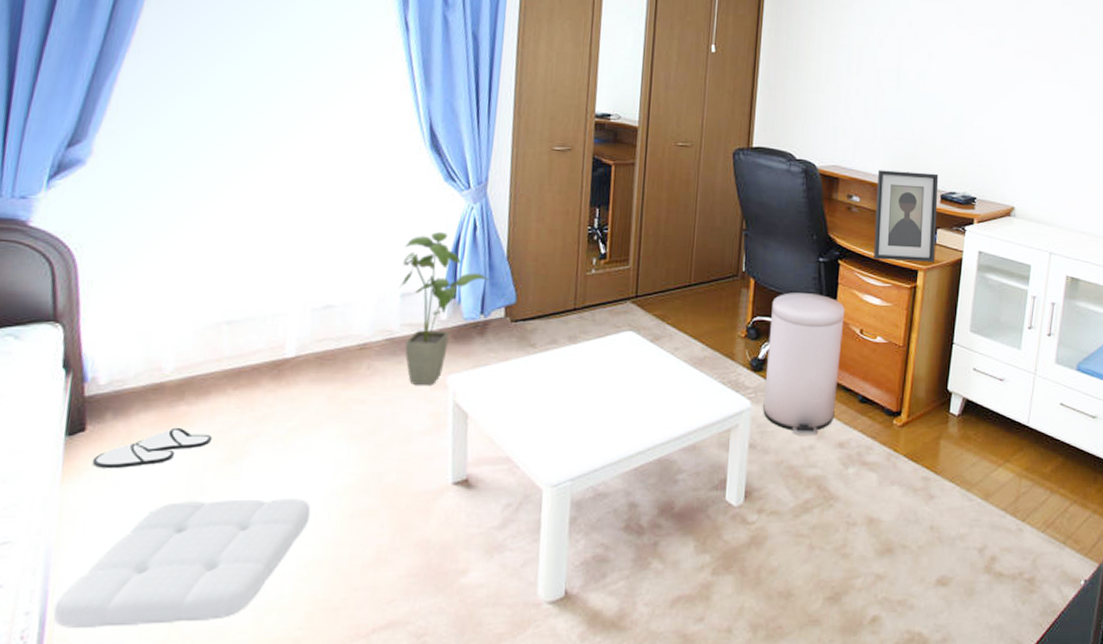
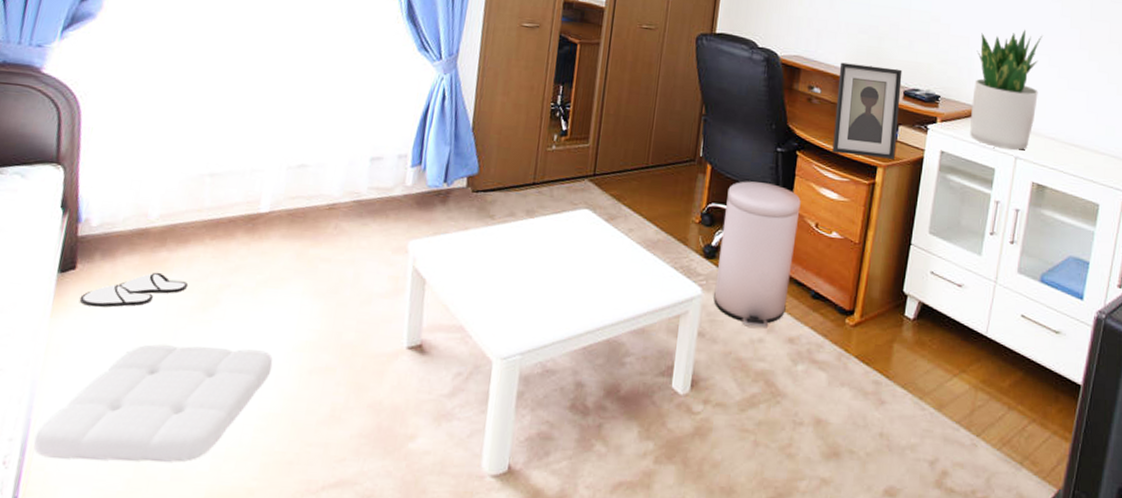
house plant: present [399,232,491,385] -> none [369,100,455,249]
planter: none [1006,128,1072,247] -> present [970,29,1043,151]

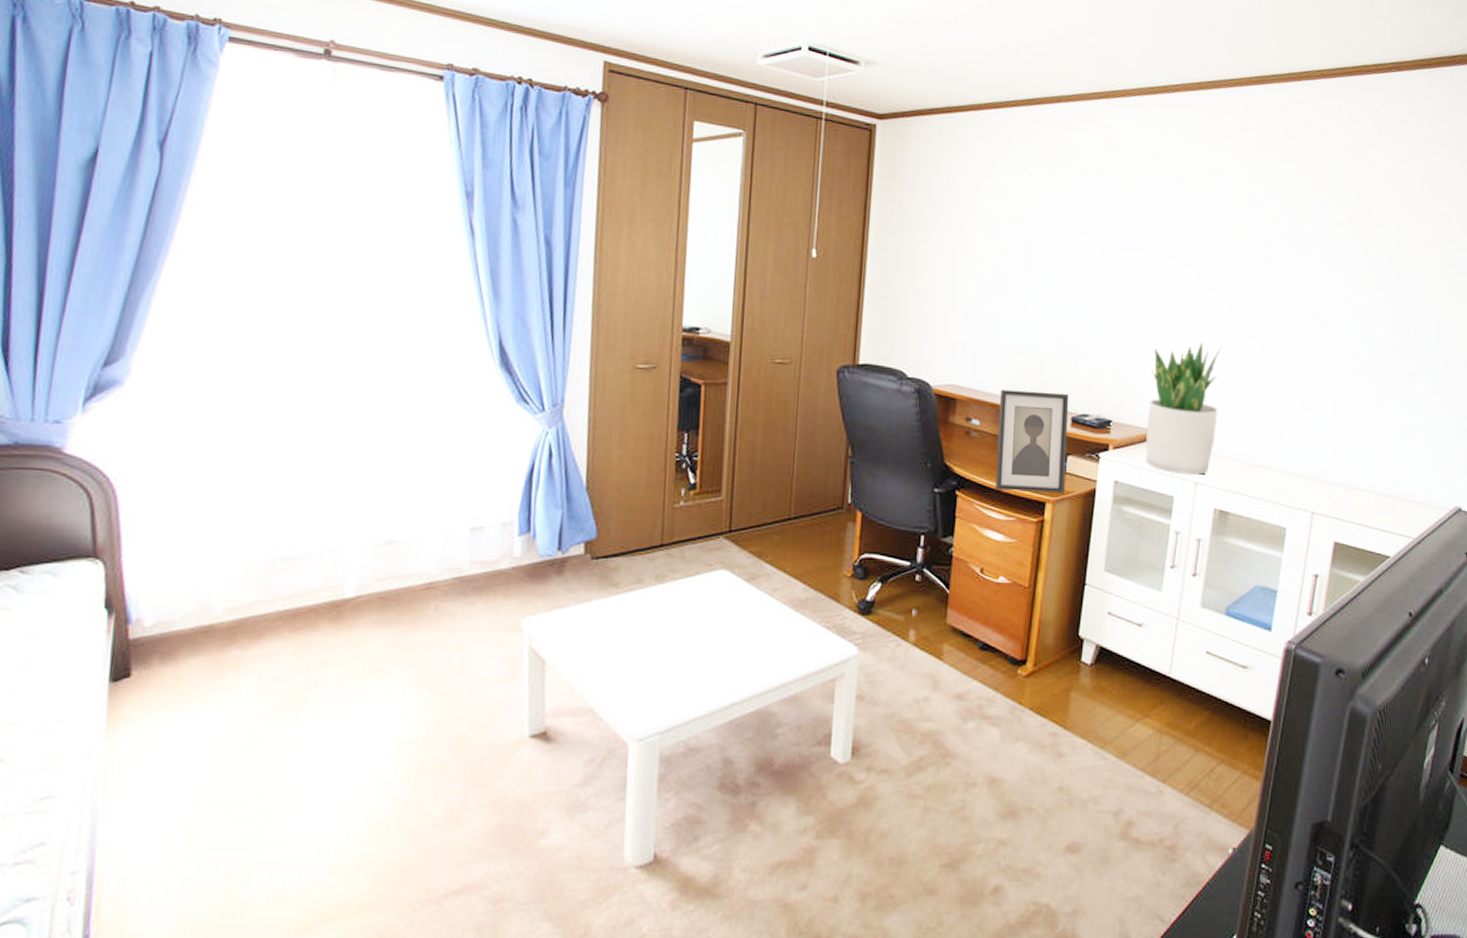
seat cushion: present [33,344,273,463] -> none [101,752,376,889]
slippers: present [79,272,188,307] -> none [139,673,267,717]
pedal bin: present [713,181,801,328] -> none [872,527,963,686]

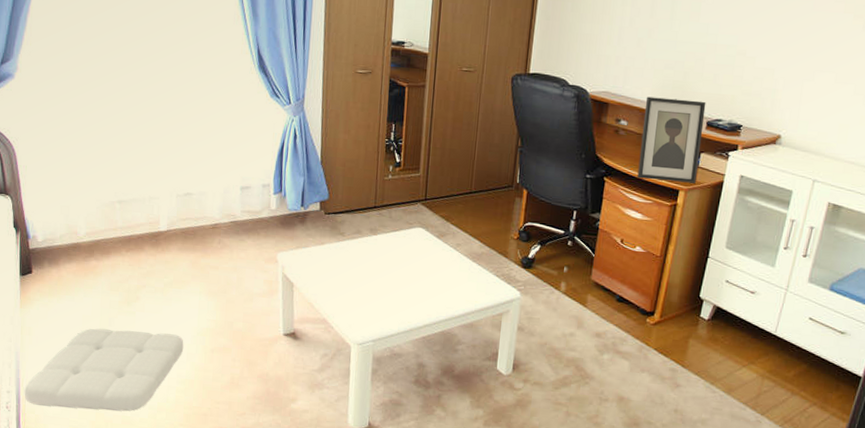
seat cushion: none [101,752,376,889] -> present [24,328,184,412]
planter: present [1145,341,1221,476] -> none [769,59,850,175]

